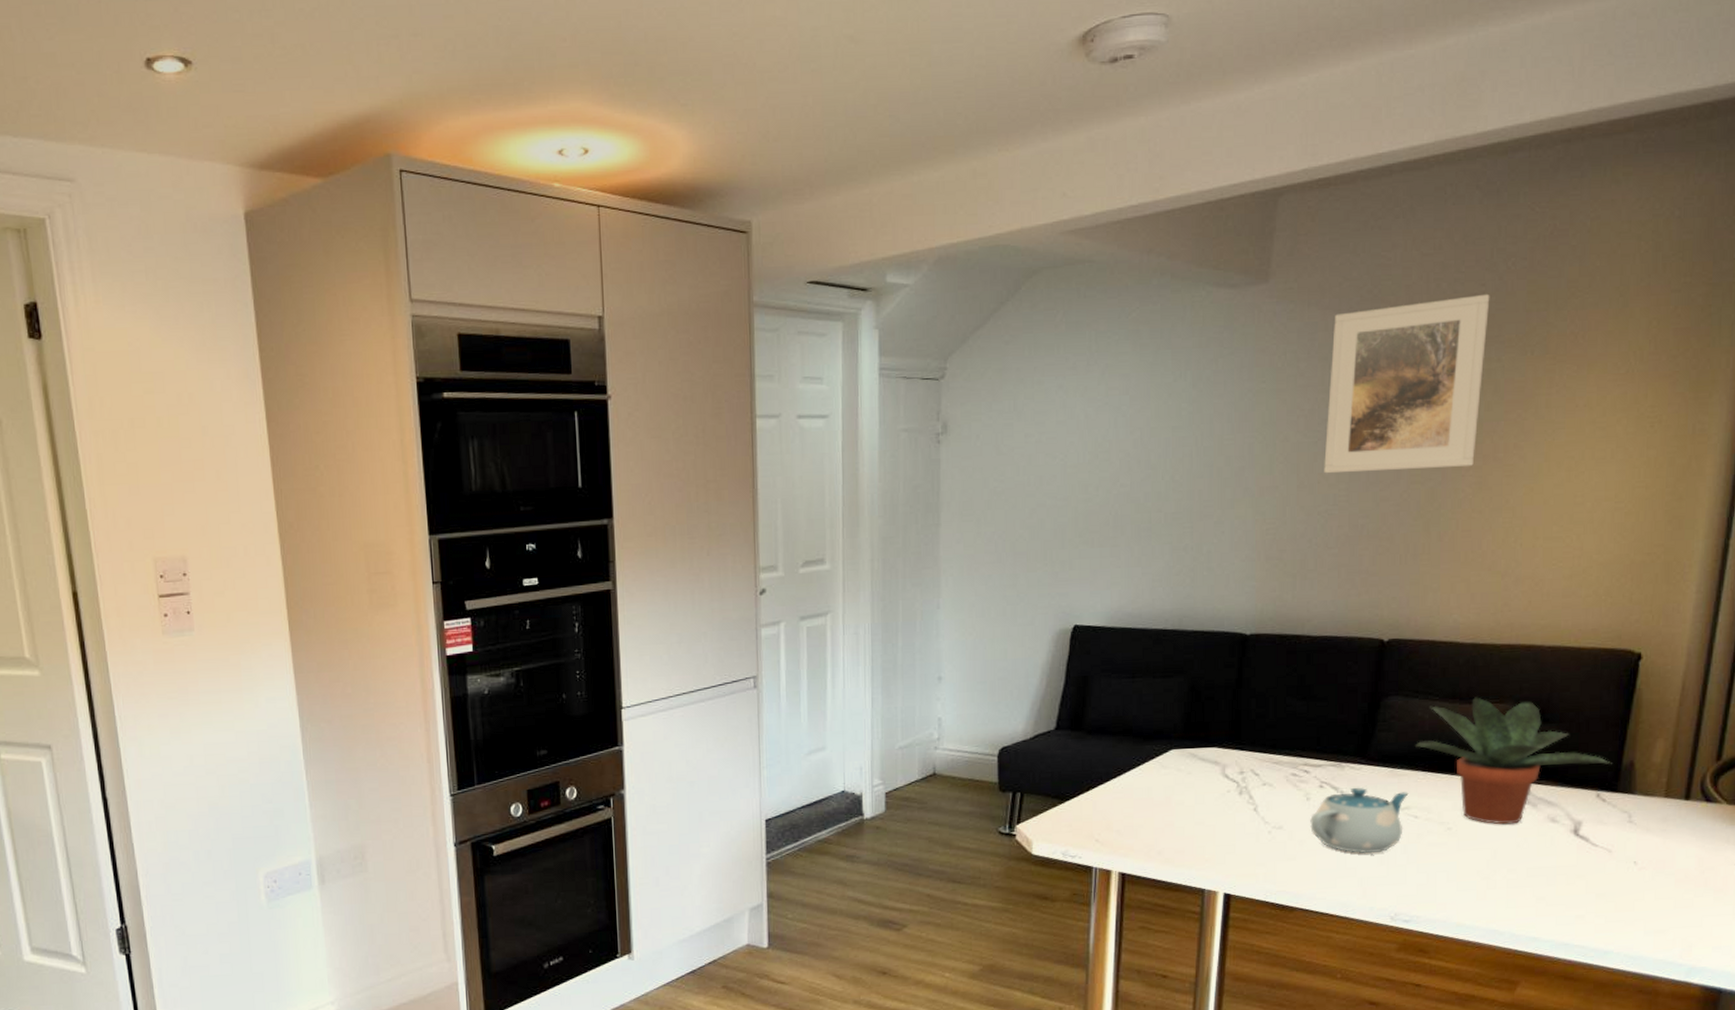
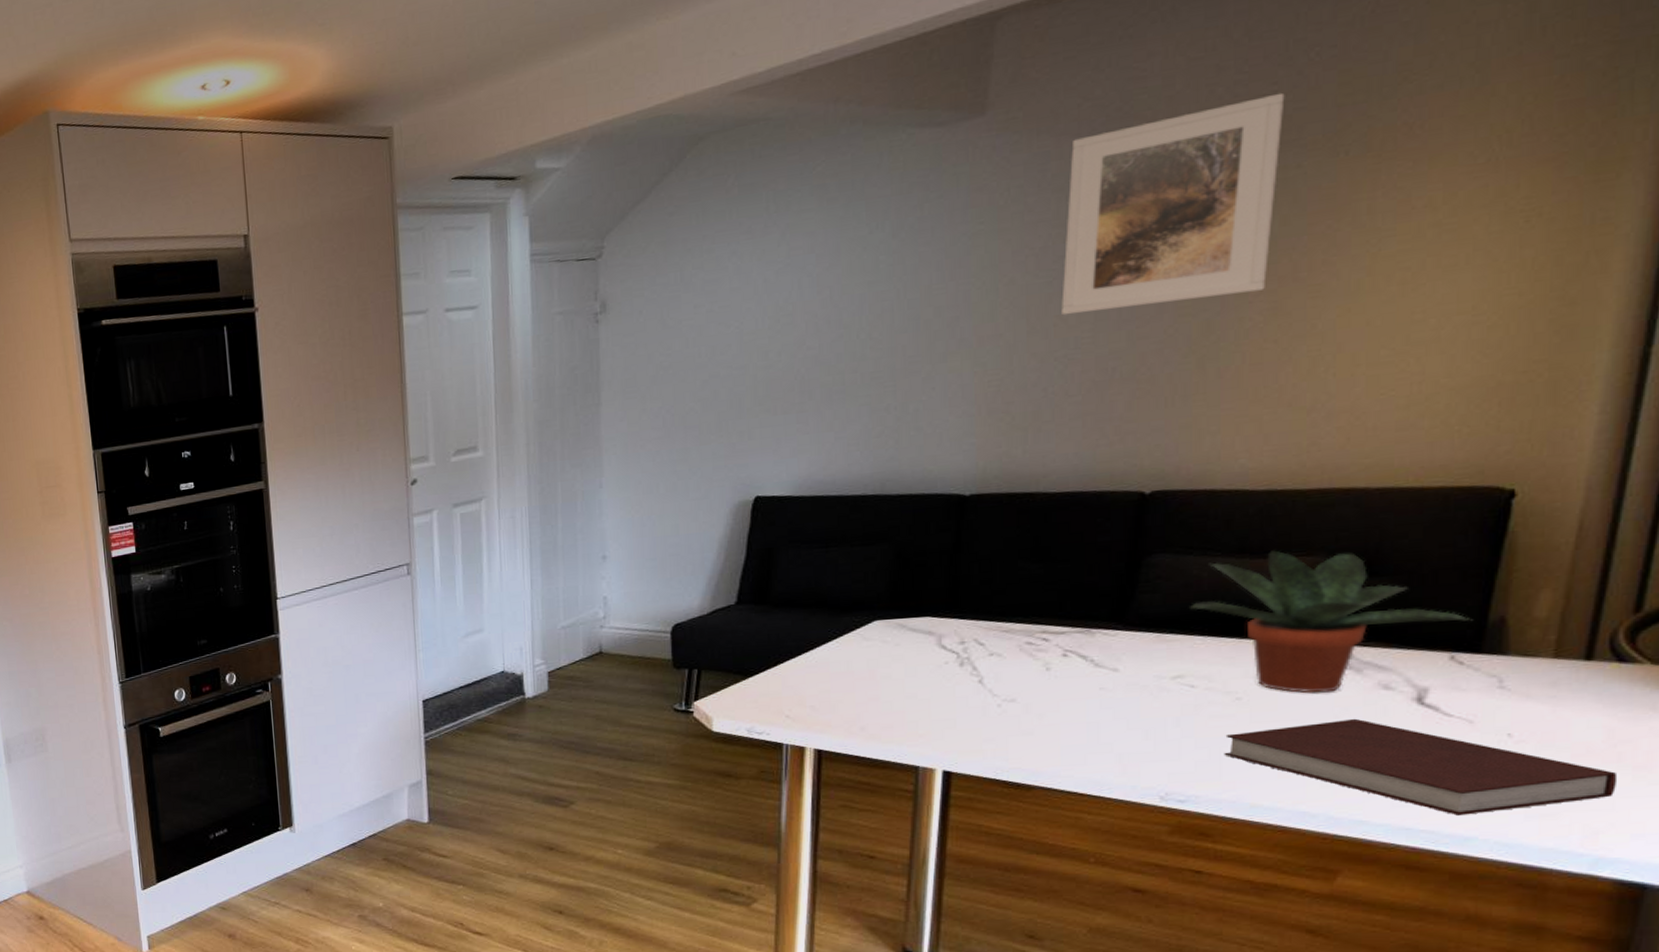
teapot: present [1310,787,1409,854] -> none [1051,655,1182,728]
notebook: none [1438,847,1705,932] -> present [1224,718,1618,815]

